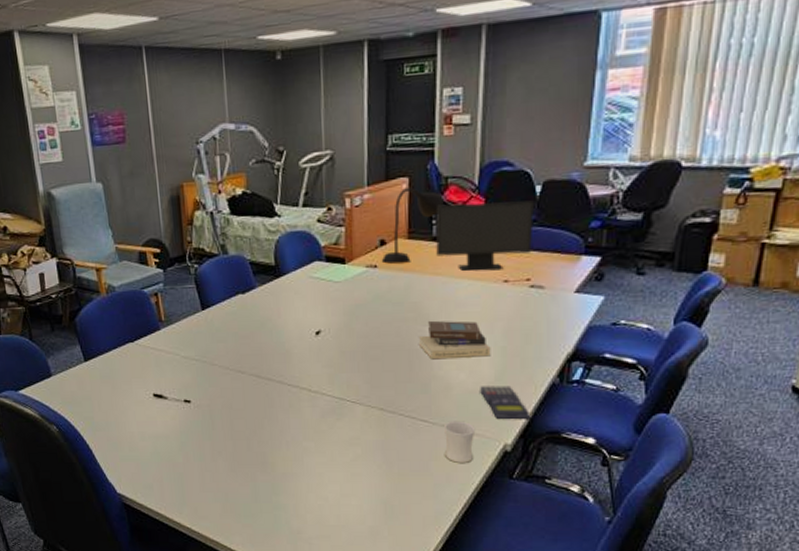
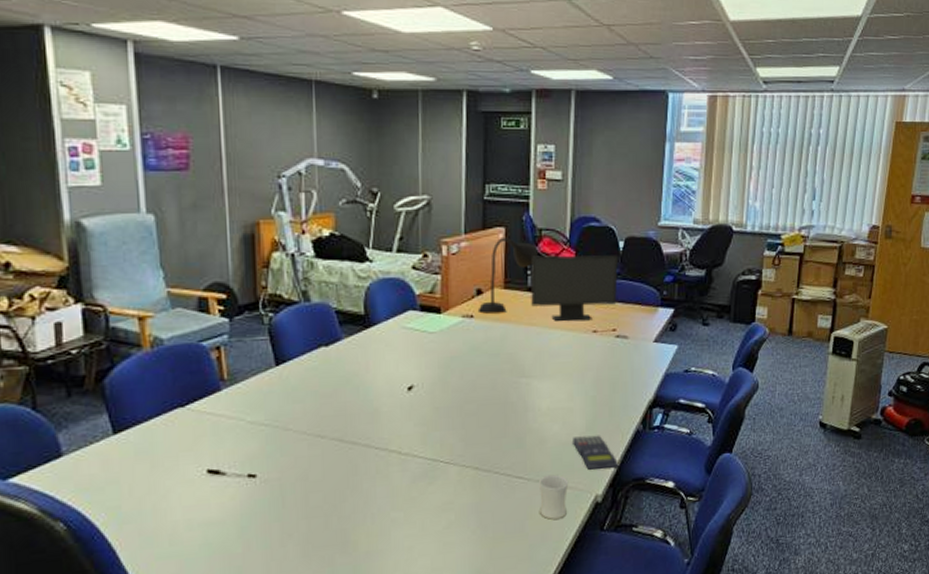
books: present [418,320,491,360] -> none [513,371,582,412]

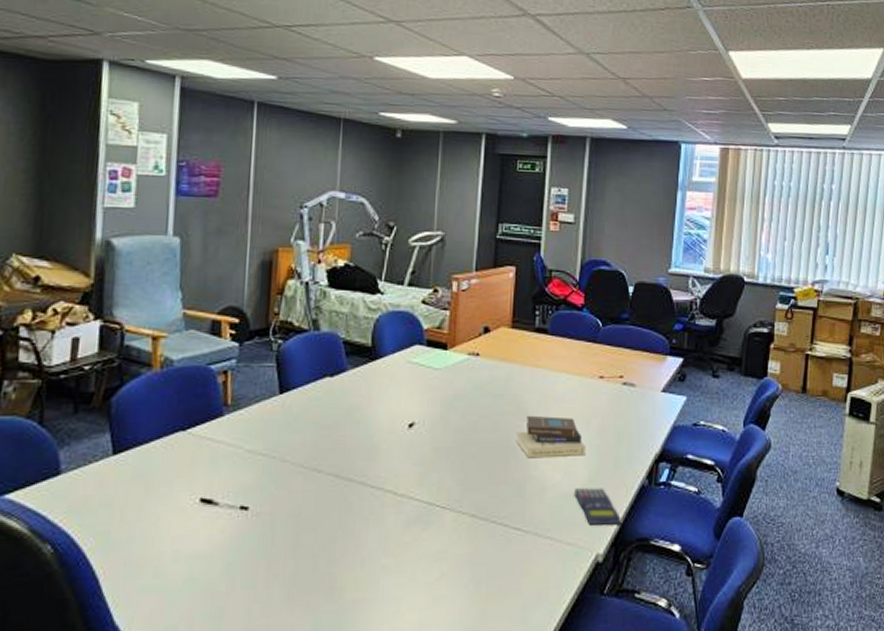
desk lamp: present [479,238,538,315] -> none [485,277,547,354]
books: none [513,371,582,412] -> present [515,415,586,458]
computer monitor: present [531,255,618,322] -> none [538,296,627,366]
mug: present [539,474,569,521] -> none [537,528,569,579]

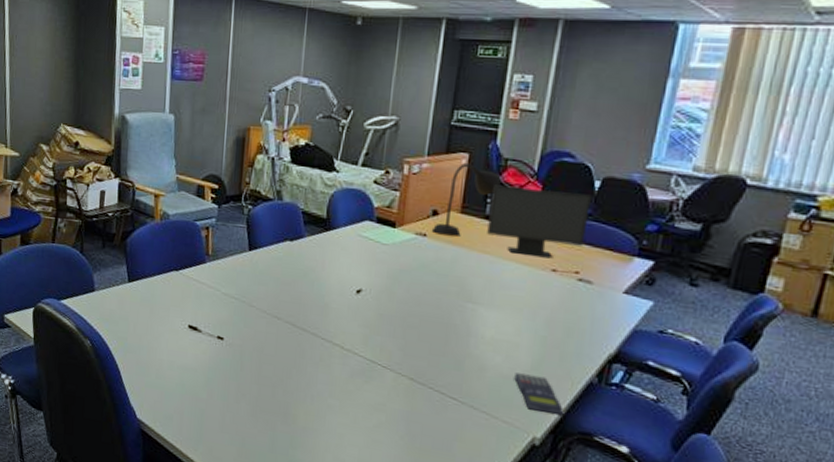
desk lamp: none [485,277,547,354] -> present [432,163,501,237]
books: present [515,415,586,458] -> none [457,297,531,344]
computer monitor: none [538,296,627,366] -> present [487,185,591,259]

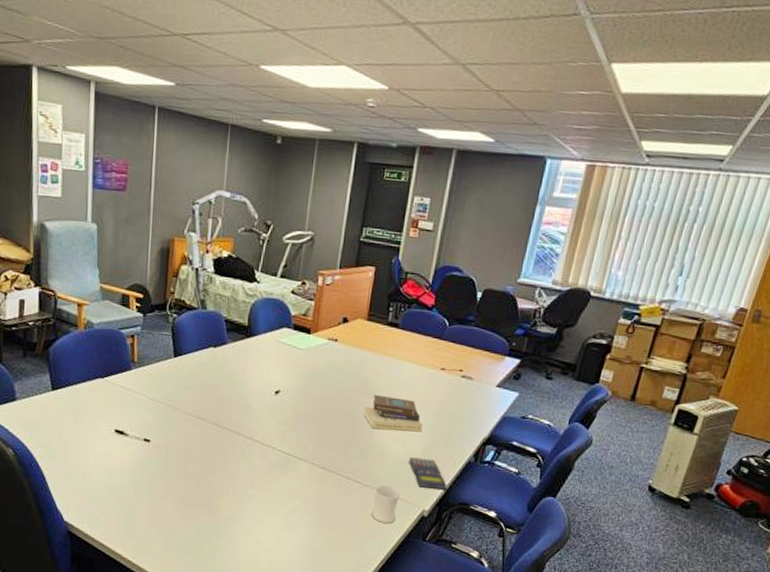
desk lamp: present [432,163,501,237] -> none [343,276,402,342]
books: none [457,297,531,344] -> present [363,394,423,432]
mug: none [470,403,505,451] -> present [372,485,401,524]
computer monitor: present [487,185,591,259] -> none [389,295,474,359]

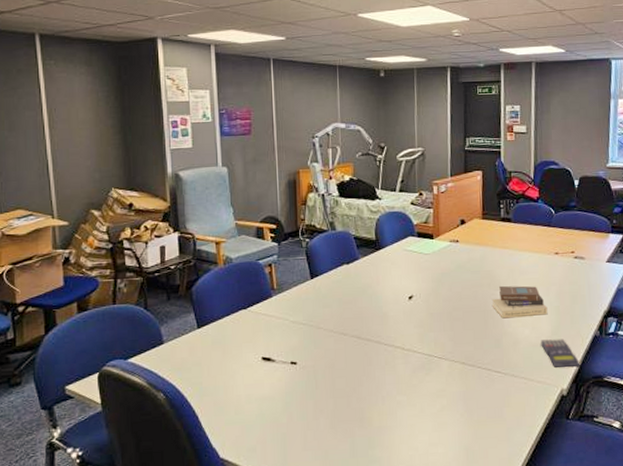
mug: present [372,485,401,524] -> none [514,370,539,409]

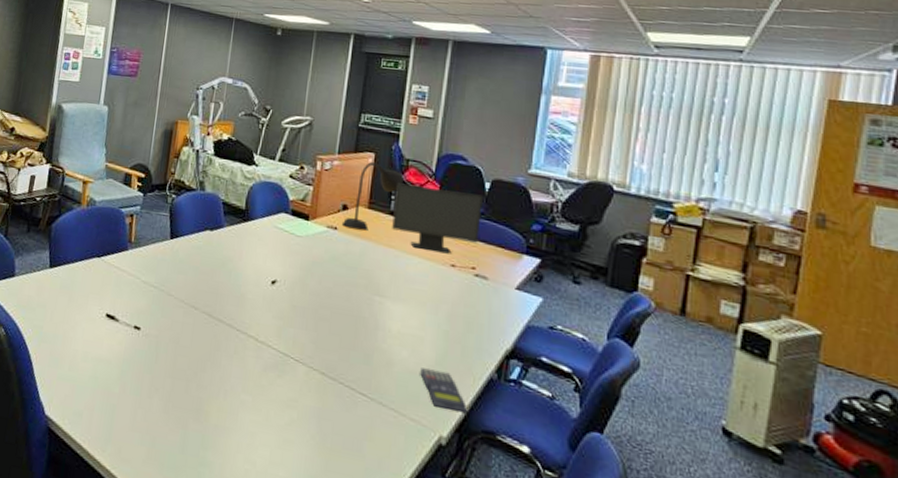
desk lamp: none [463,179,509,240] -> present [343,162,404,231]
books: present [492,285,548,319] -> none [366,290,434,338]
computer monitor: none [503,191,575,245] -> present [392,183,483,254]

